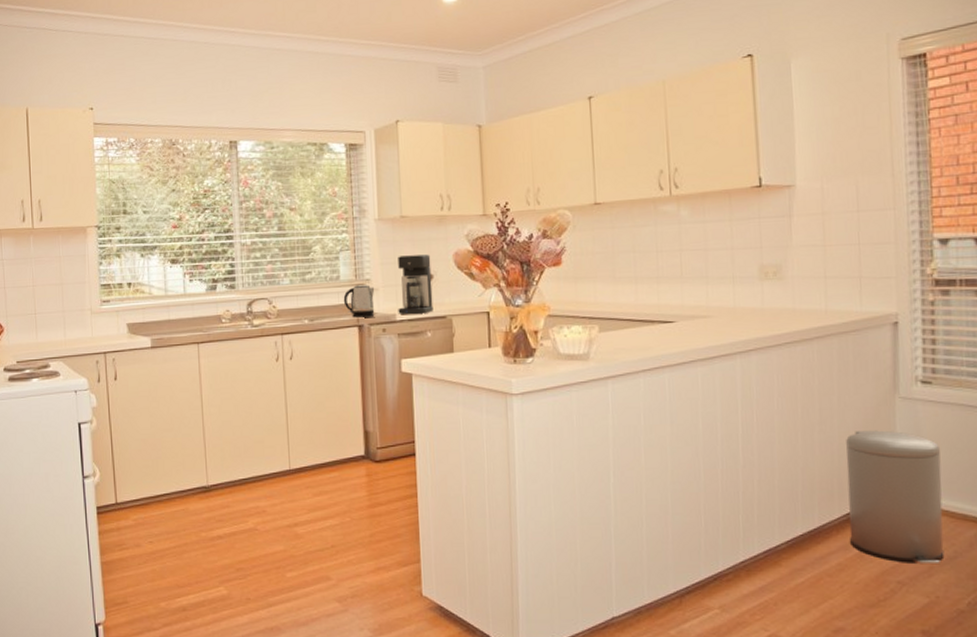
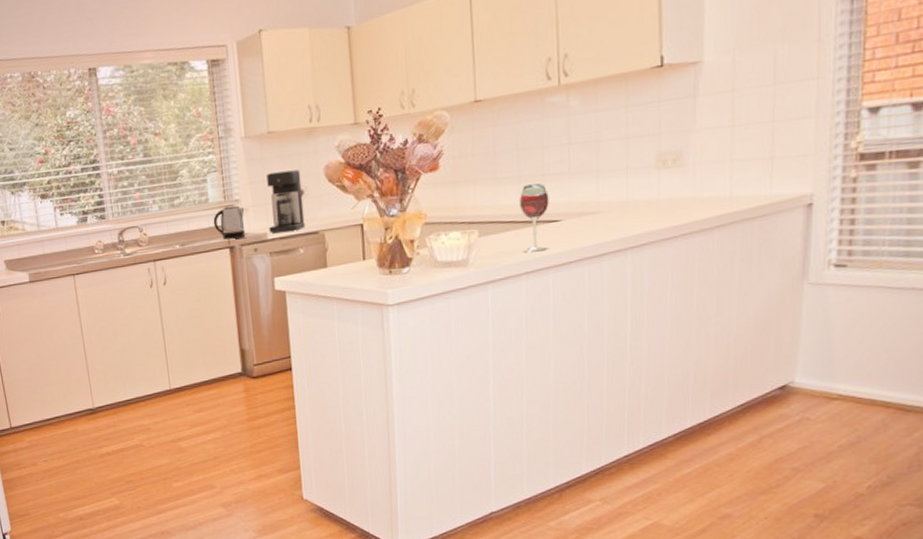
wineglass: none [636,285,664,351] -> present [520,183,549,253]
pedal bin: present [846,430,945,565] -> none [743,318,852,451]

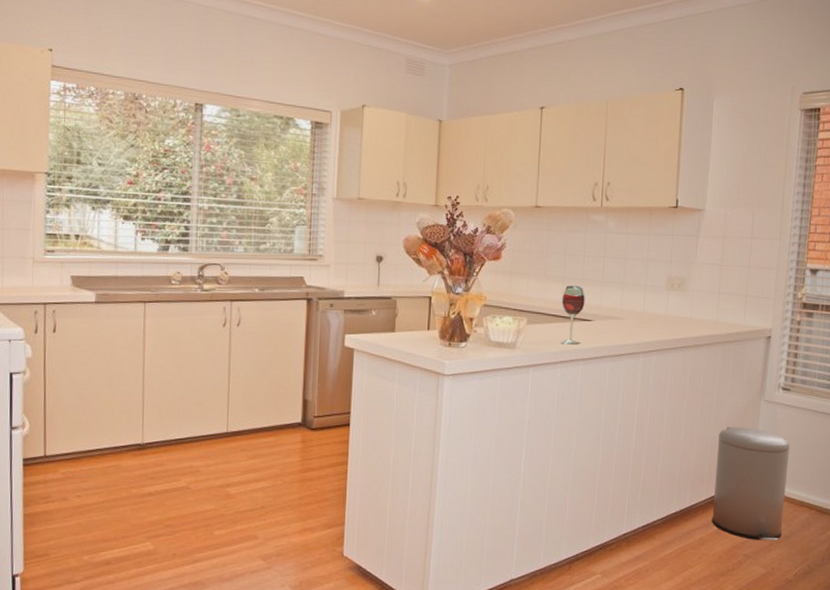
kettle: present [213,205,246,240] -> none [295,259,327,293]
coffee maker: present [266,169,305,233] -> none [346,236,382,294]
pedal bin: none [743,318,852,451] -> present [712,426,791,542]

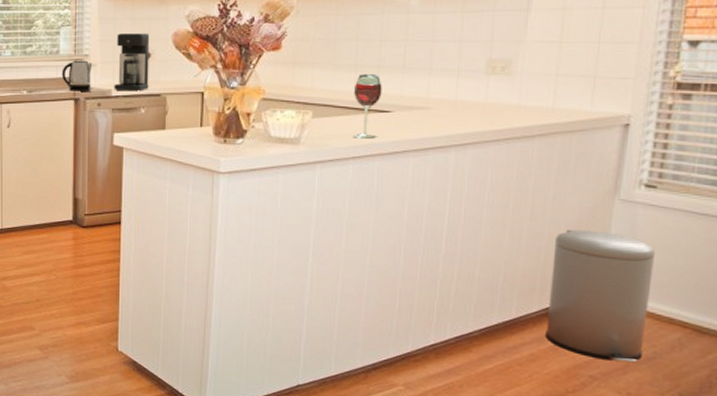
kettle: none [295,259,327,293] -> present [61,59,93,93]
coffee maker: none [346,236,382,294] -> present [114,33,150,91]

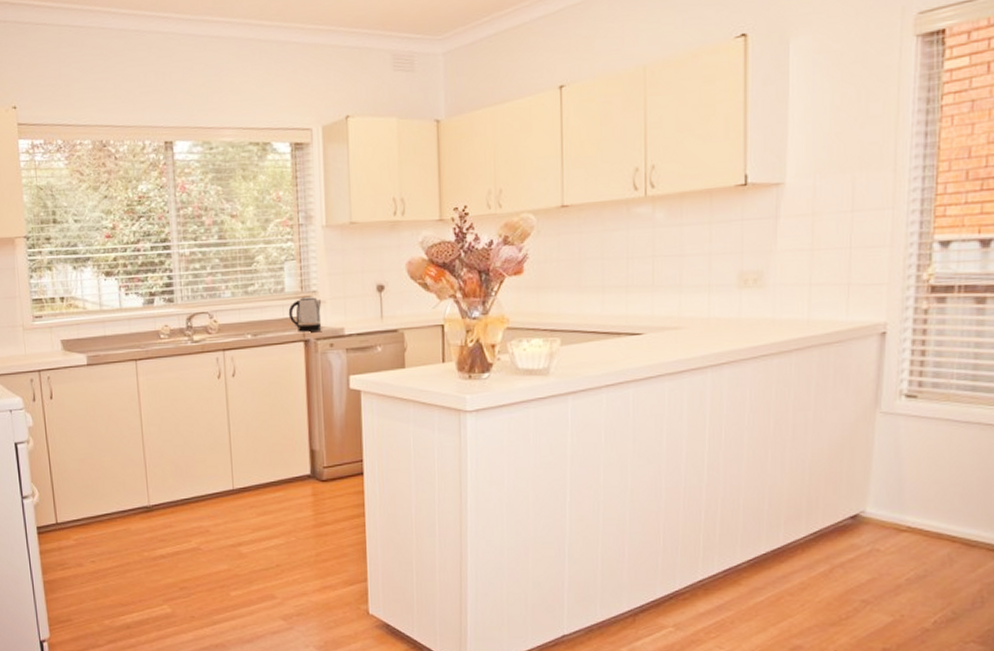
coffee maker: present [114,33,150,91] -> none [346,264,384,328]
wineglass: present [354,74,382,139] -> none [603,295,632,365]
pedal bin: present [546,229,656,364] -> none [815,446,921,584]

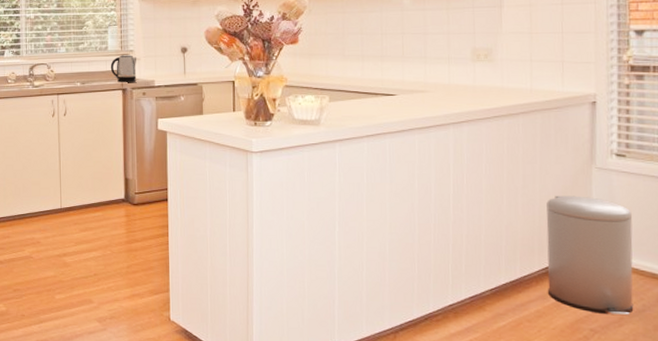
pedal bin: none [815,446,921,584] -> present [546,195,634,316]

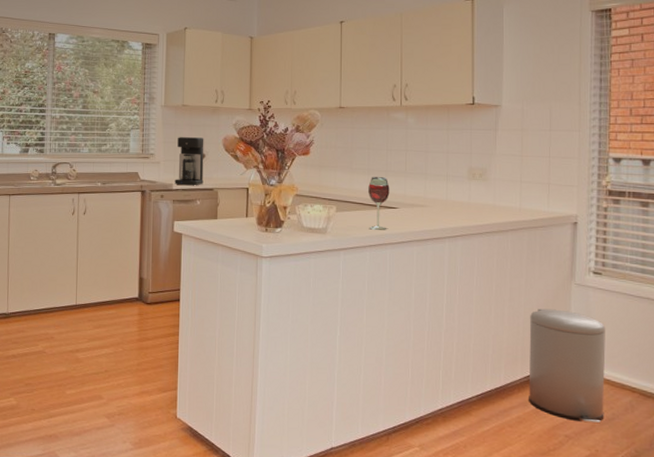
kettle: present [110,54,137,83] -> none [131,157,157,186]
coffee maker: none [156,31,187,82] -> present [174,137,204,186]
wineglass: none [363,63,387,119] -> present [368,177,390,230]

